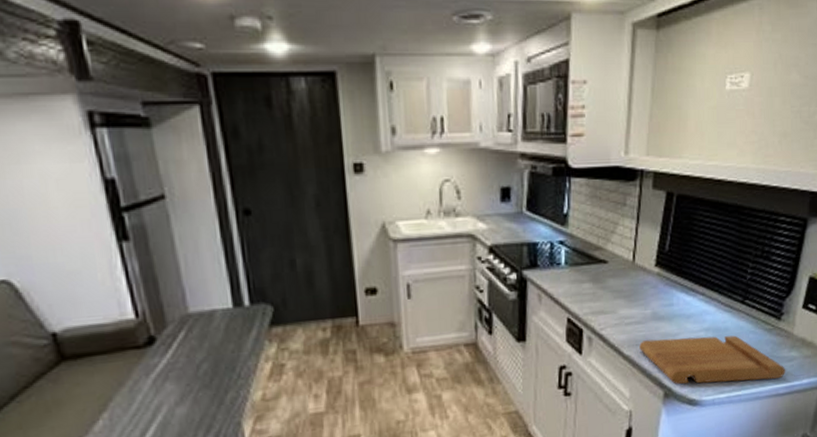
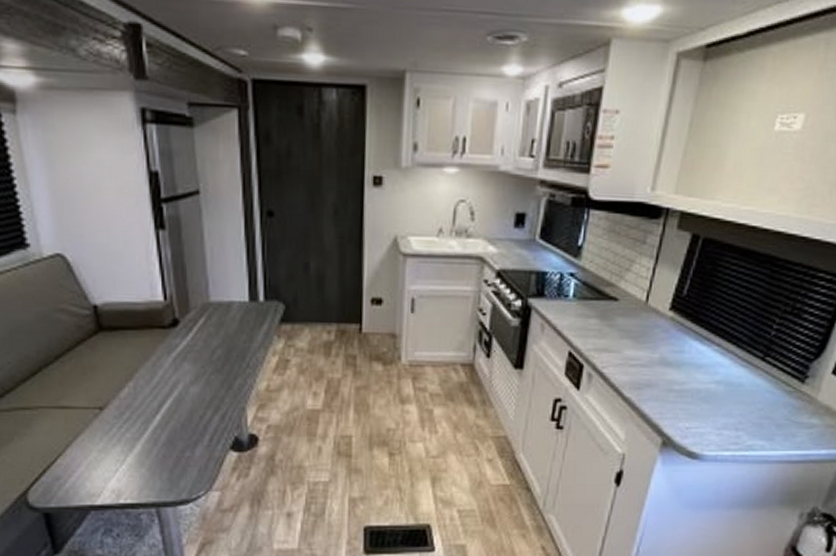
cutting board: present [639,335,785,385] -> none [641,385,802,445]

